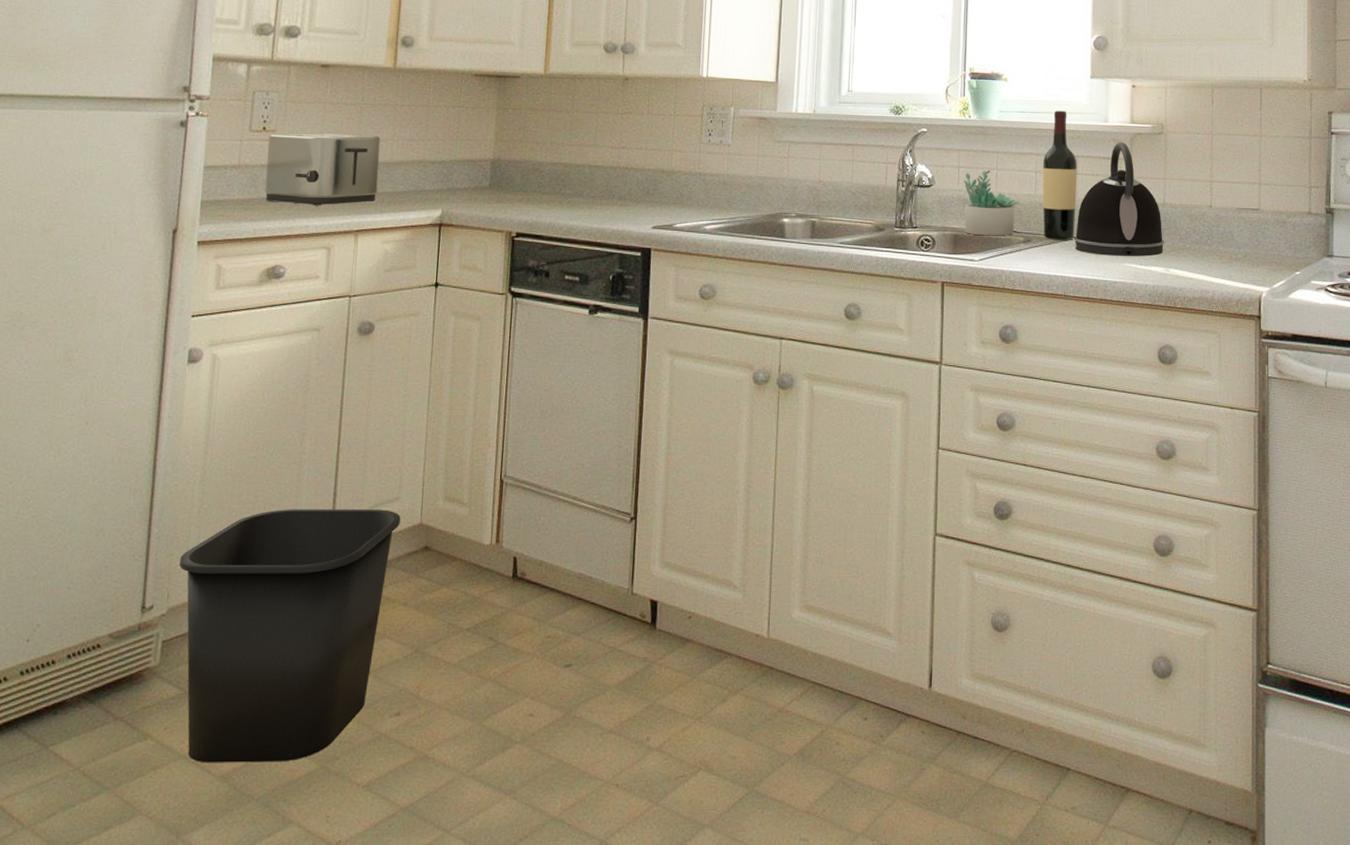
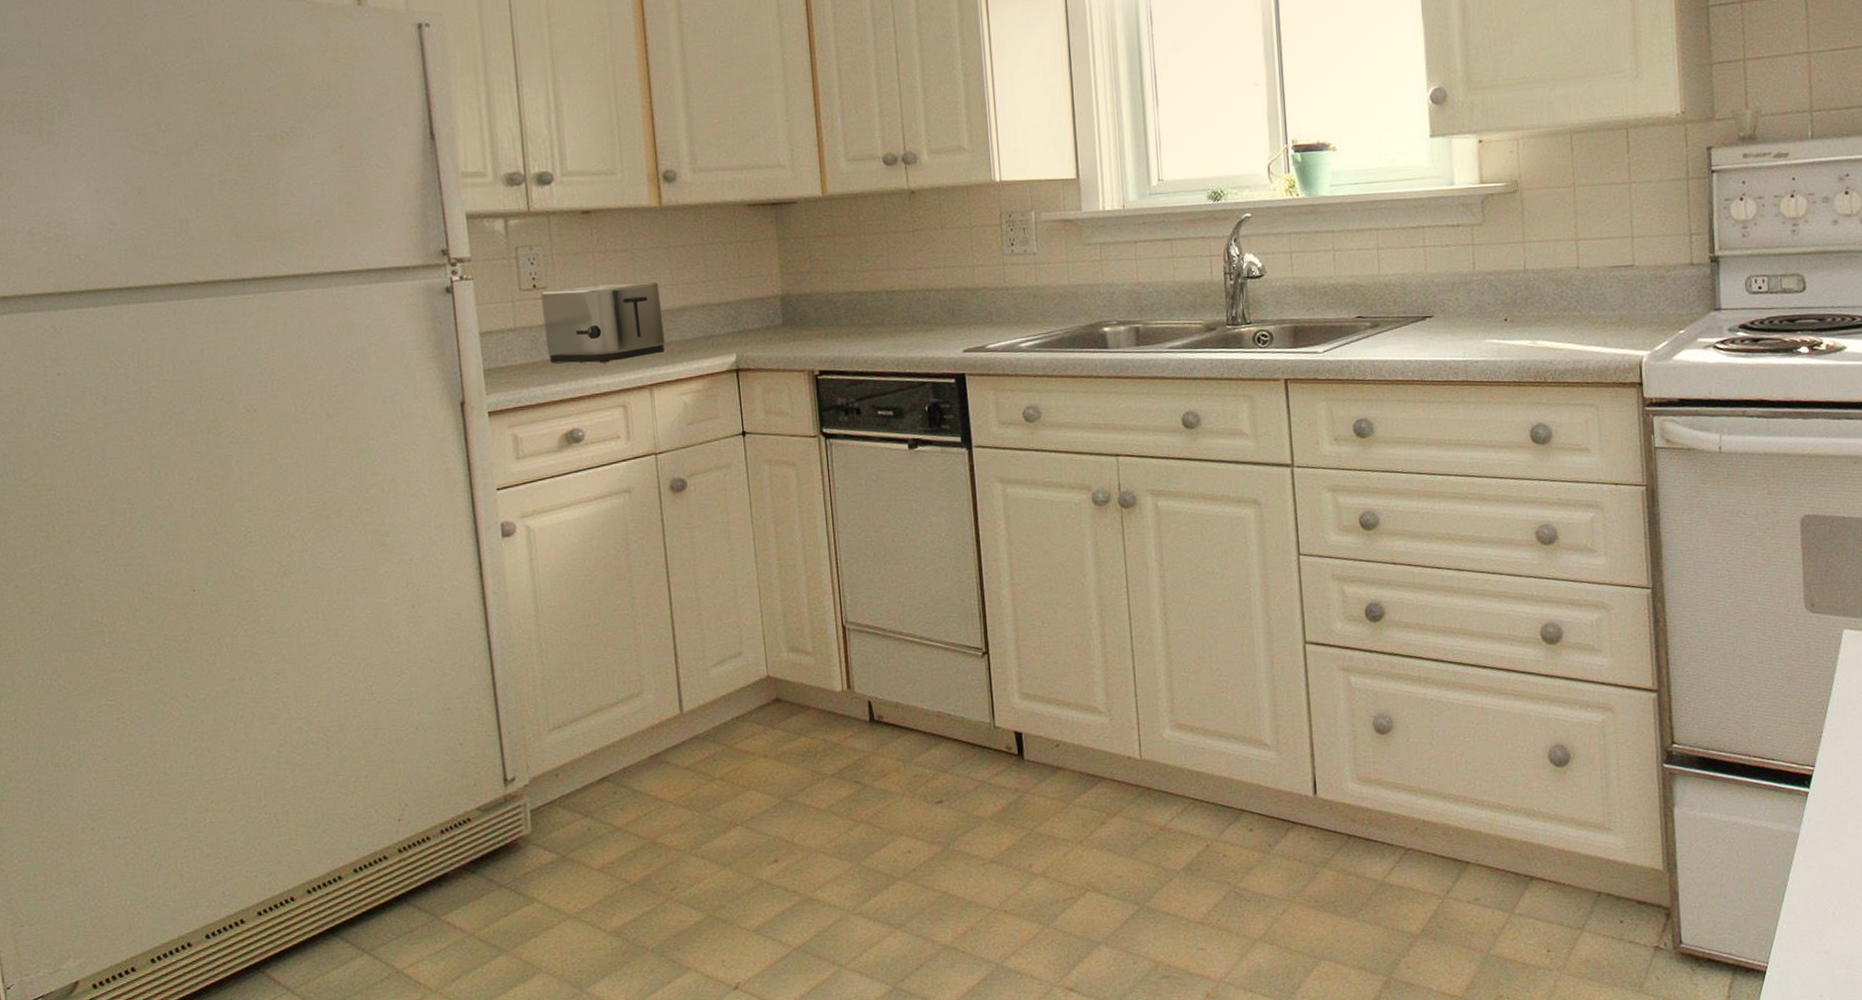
waste bin: present [179,509,401,763] -> none [532,665,747,921]
succulent plant: present [963,170,1020,236] -> none [1297,252,1362,325]
wine bottle: present [1042,111,1078,240] -> none [1384,177,1427,322]
kettle: present [1073,141,1165,257] -> none [1426,205,1529,334]

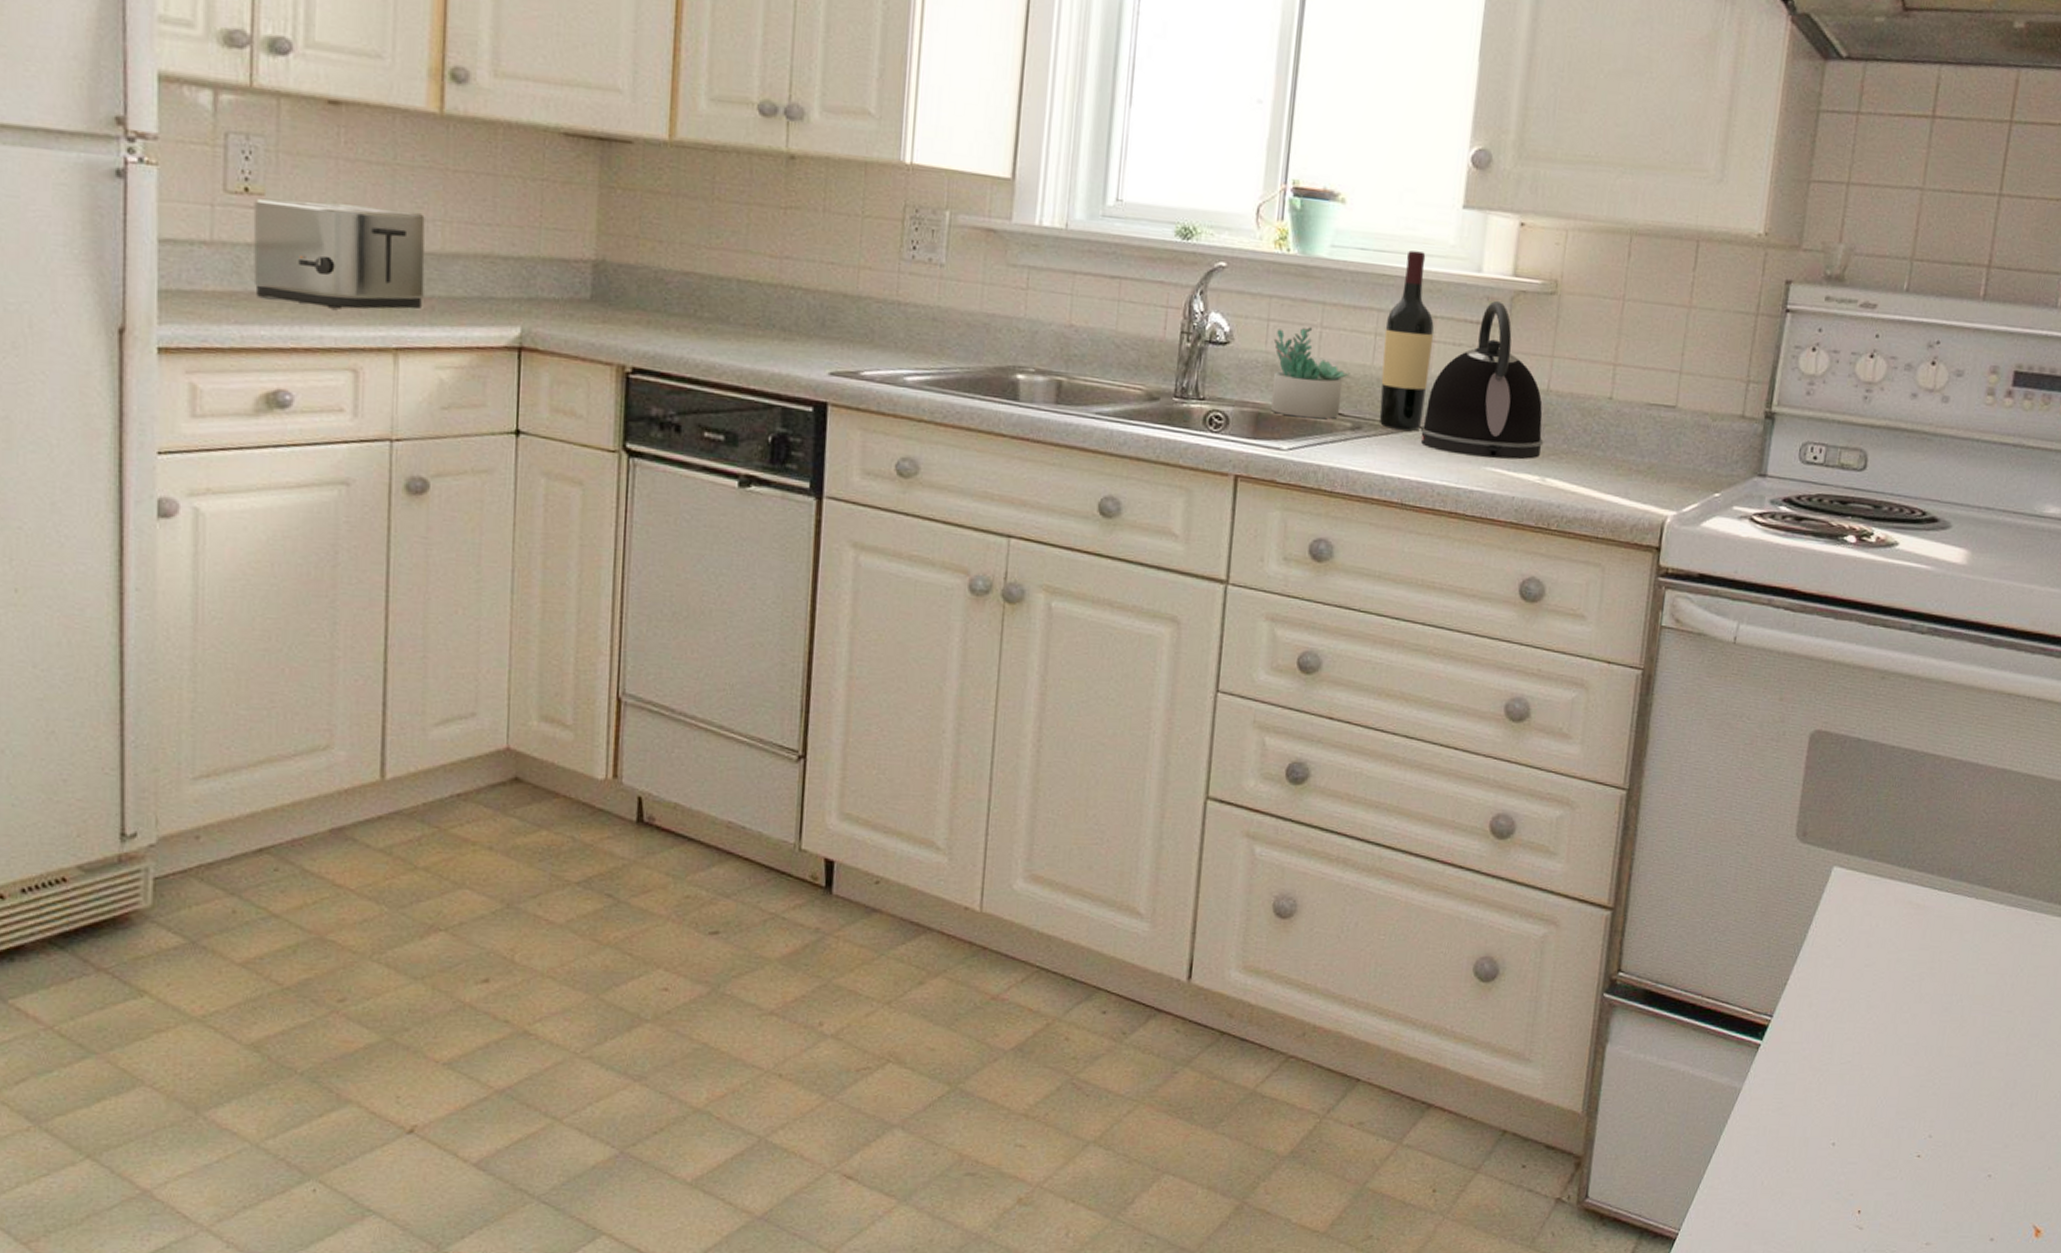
succulent plant: none [1297,252,1362,325] -> present [1270,326,1350,419]
wine bottle: none [1384,177,1427,322] -> present [1379,250,1434,431]
kettle: none [1426,205,1529,334] -> present [1420,300,1544,460]

